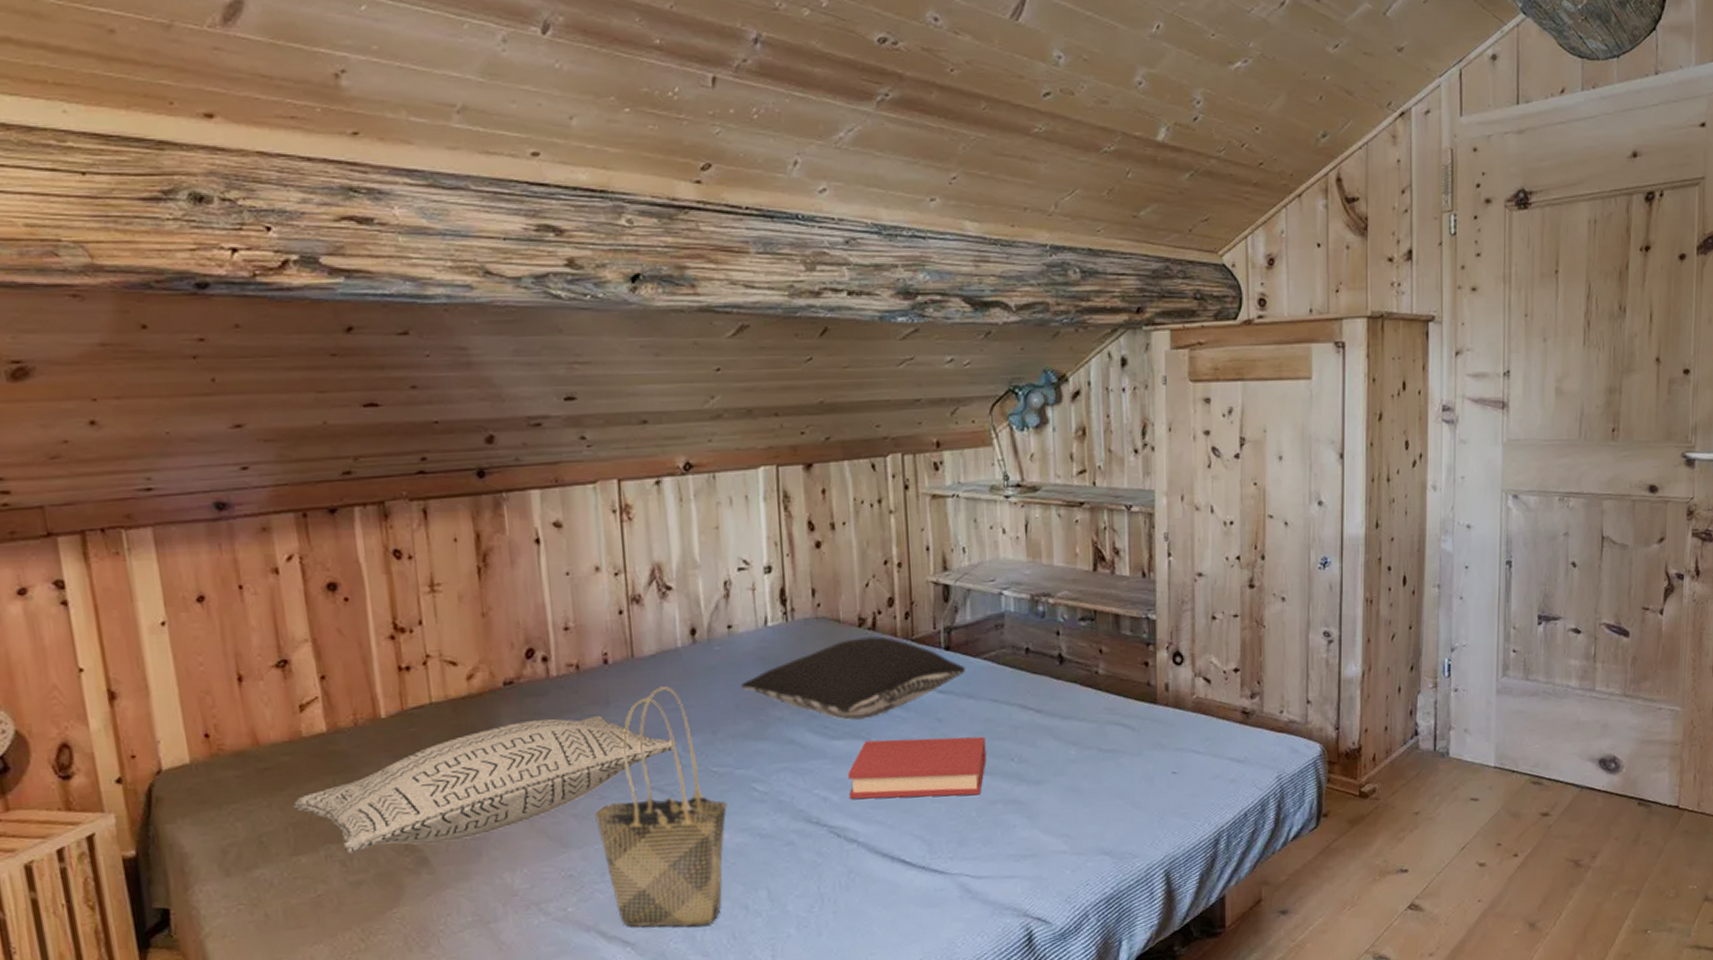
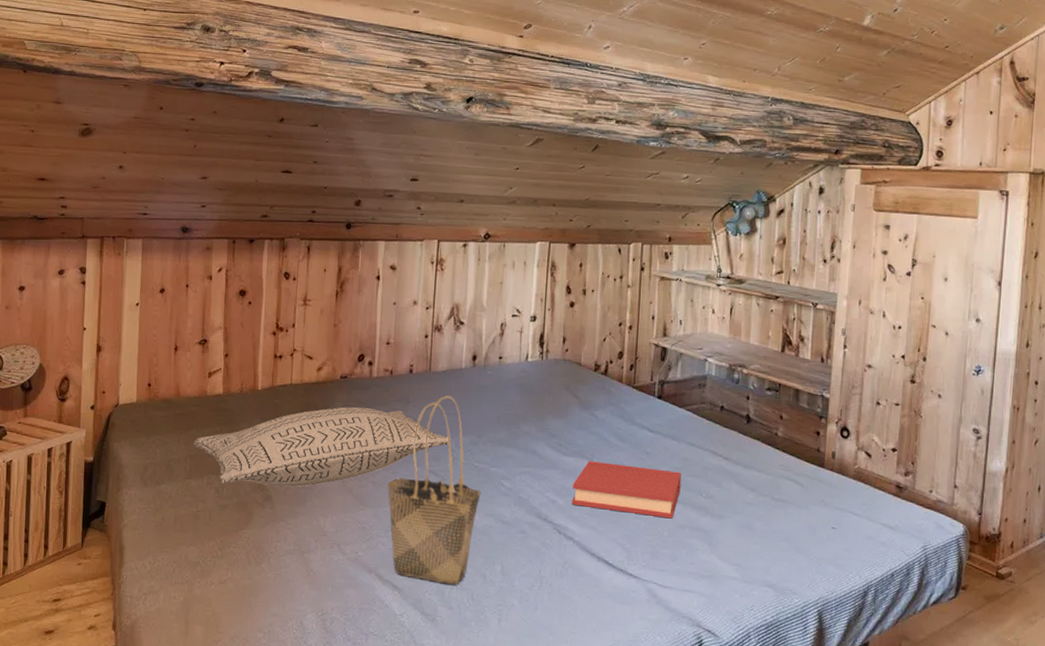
pillow: present [740,636,965,720] -> none [502,379,672,444]

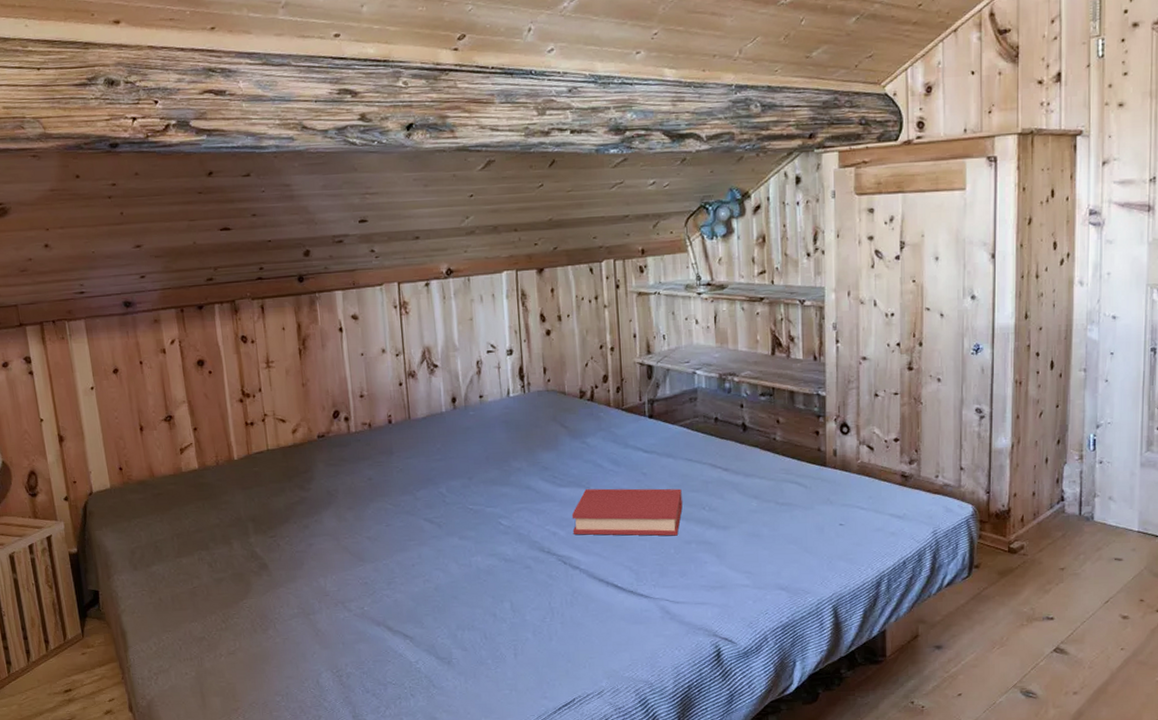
pillow: present [193,406,451,487] -> none [176,463,442,558]
tote bag: present [387,396,481,585] -> none [383,442,480,627]

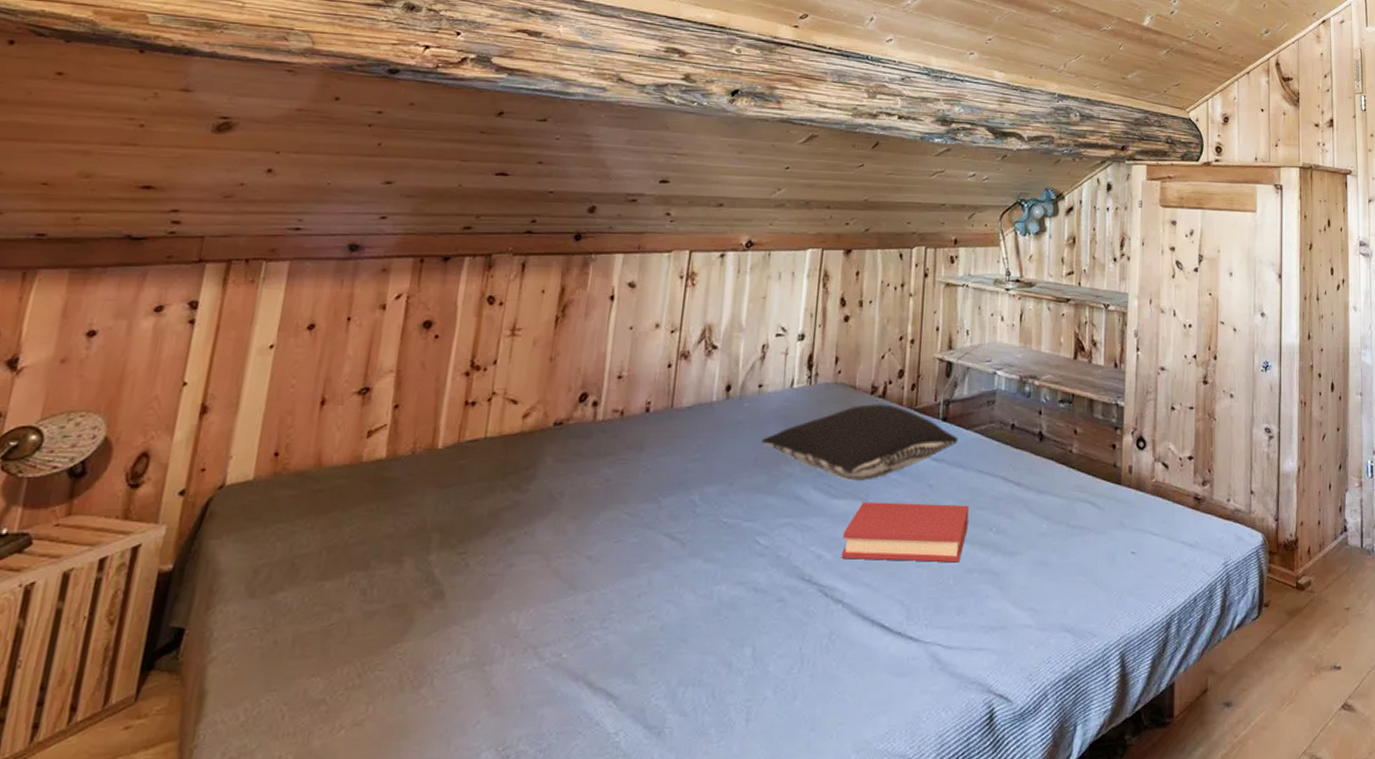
pillow: none [489,406,665,472] -> present [761,404,958,481]

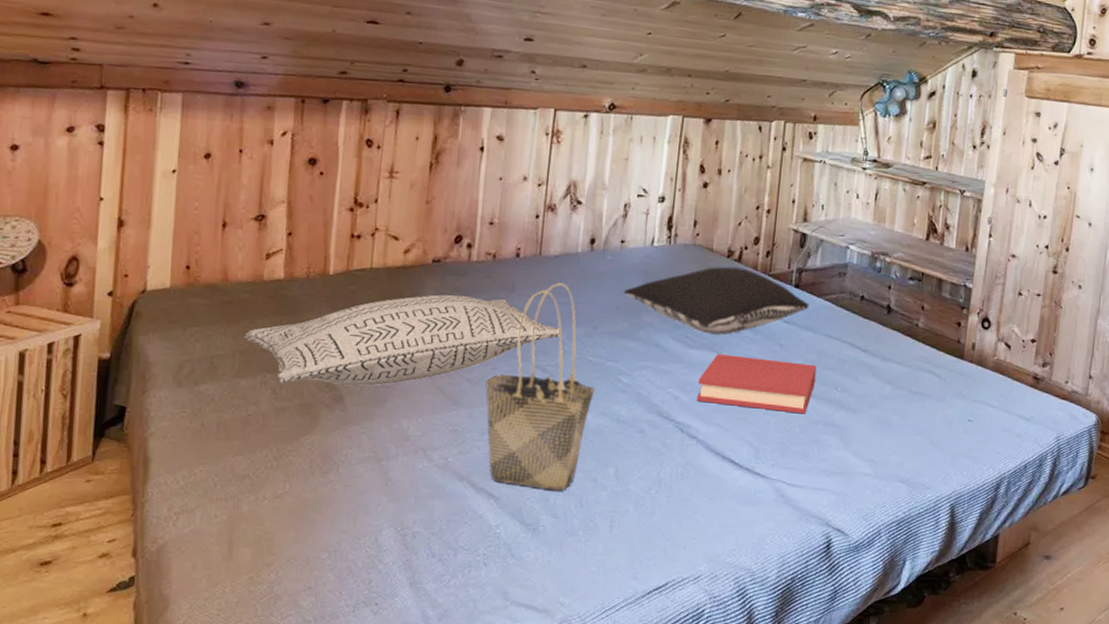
pillow: none [333,460,695,582] -> present [243,294,563,386]
tote bag: none [607,437,730,682] -> present [485,283,595,491]

